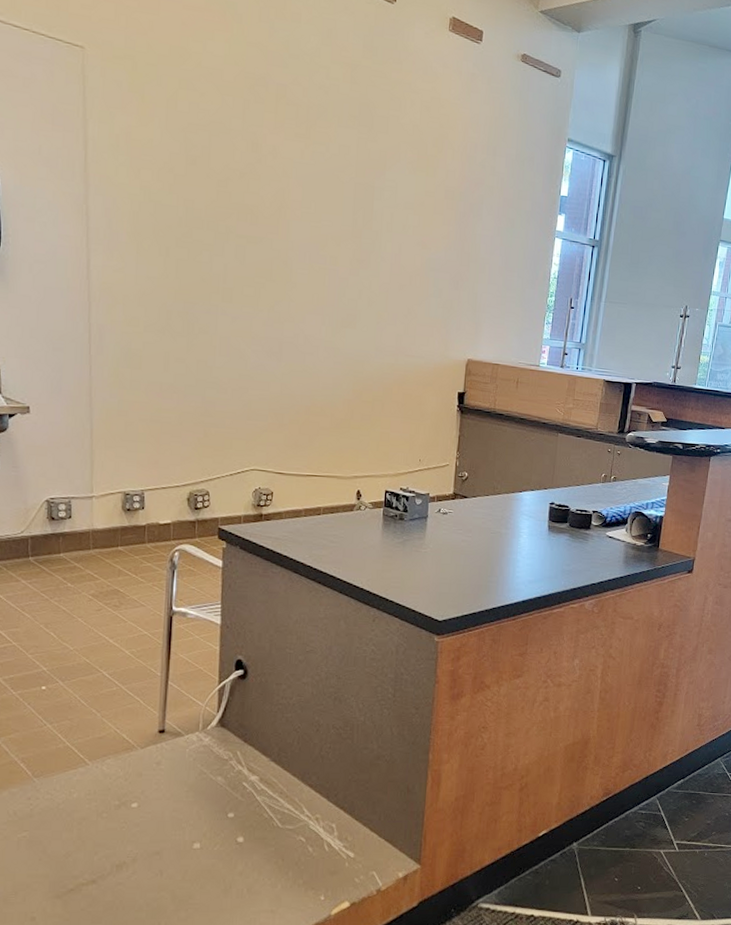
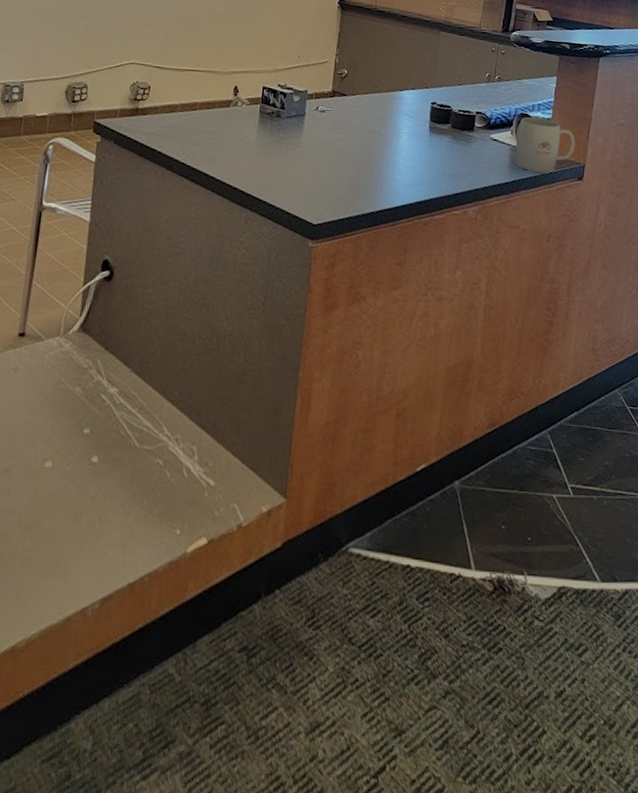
mug: none [629,514,686,567] -> present [515,116,575,173]

